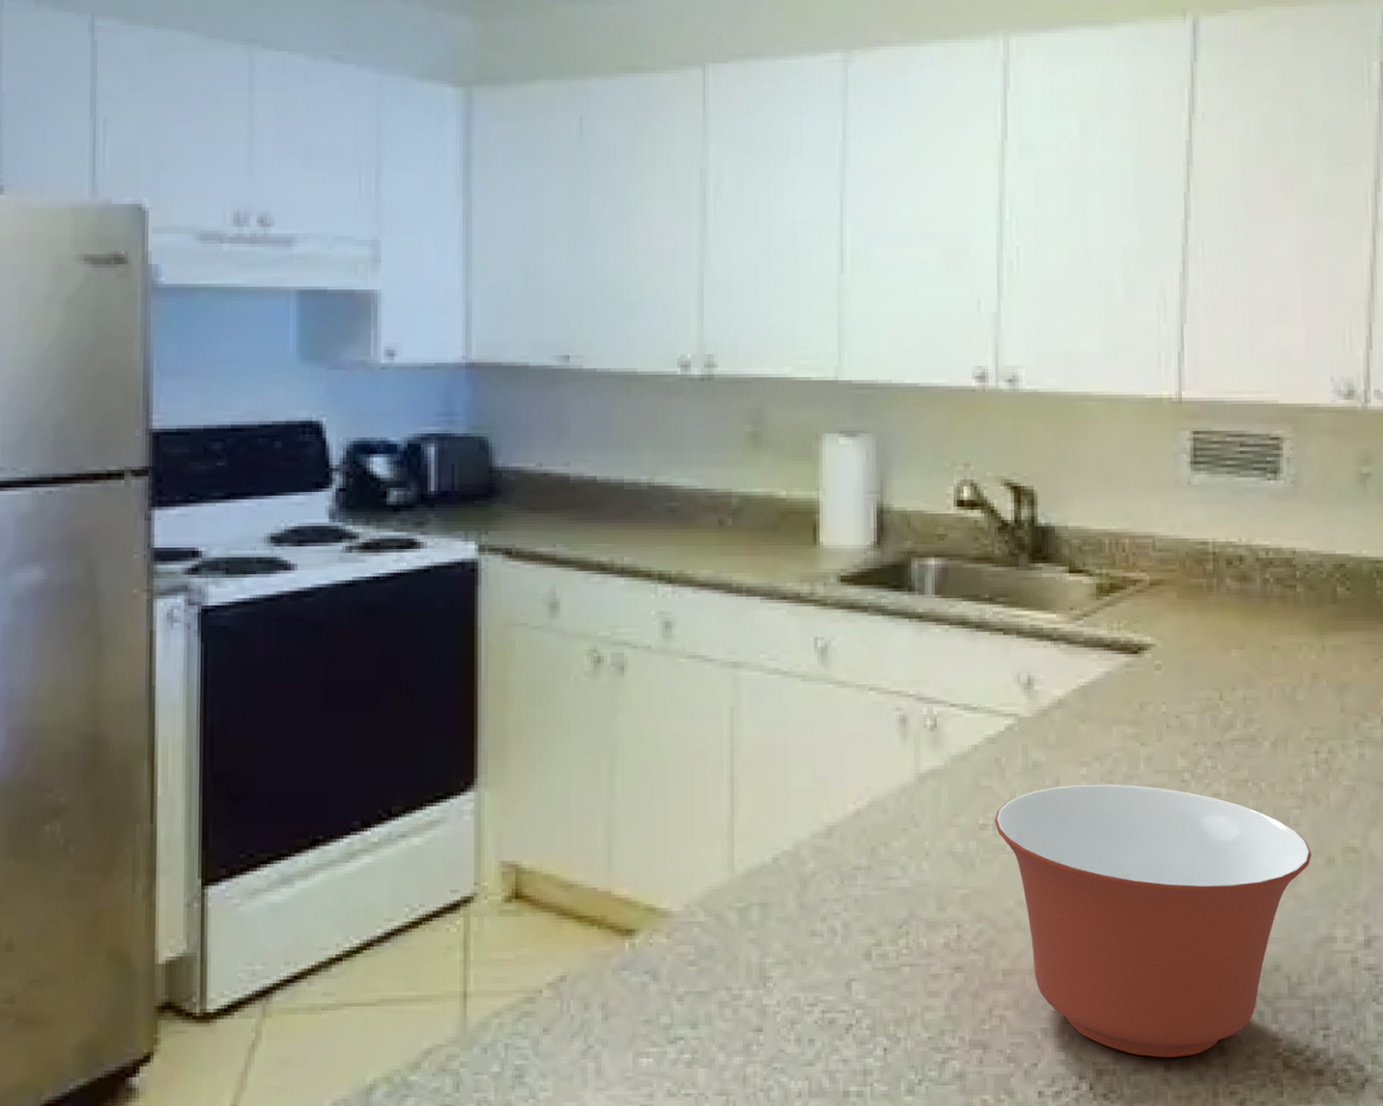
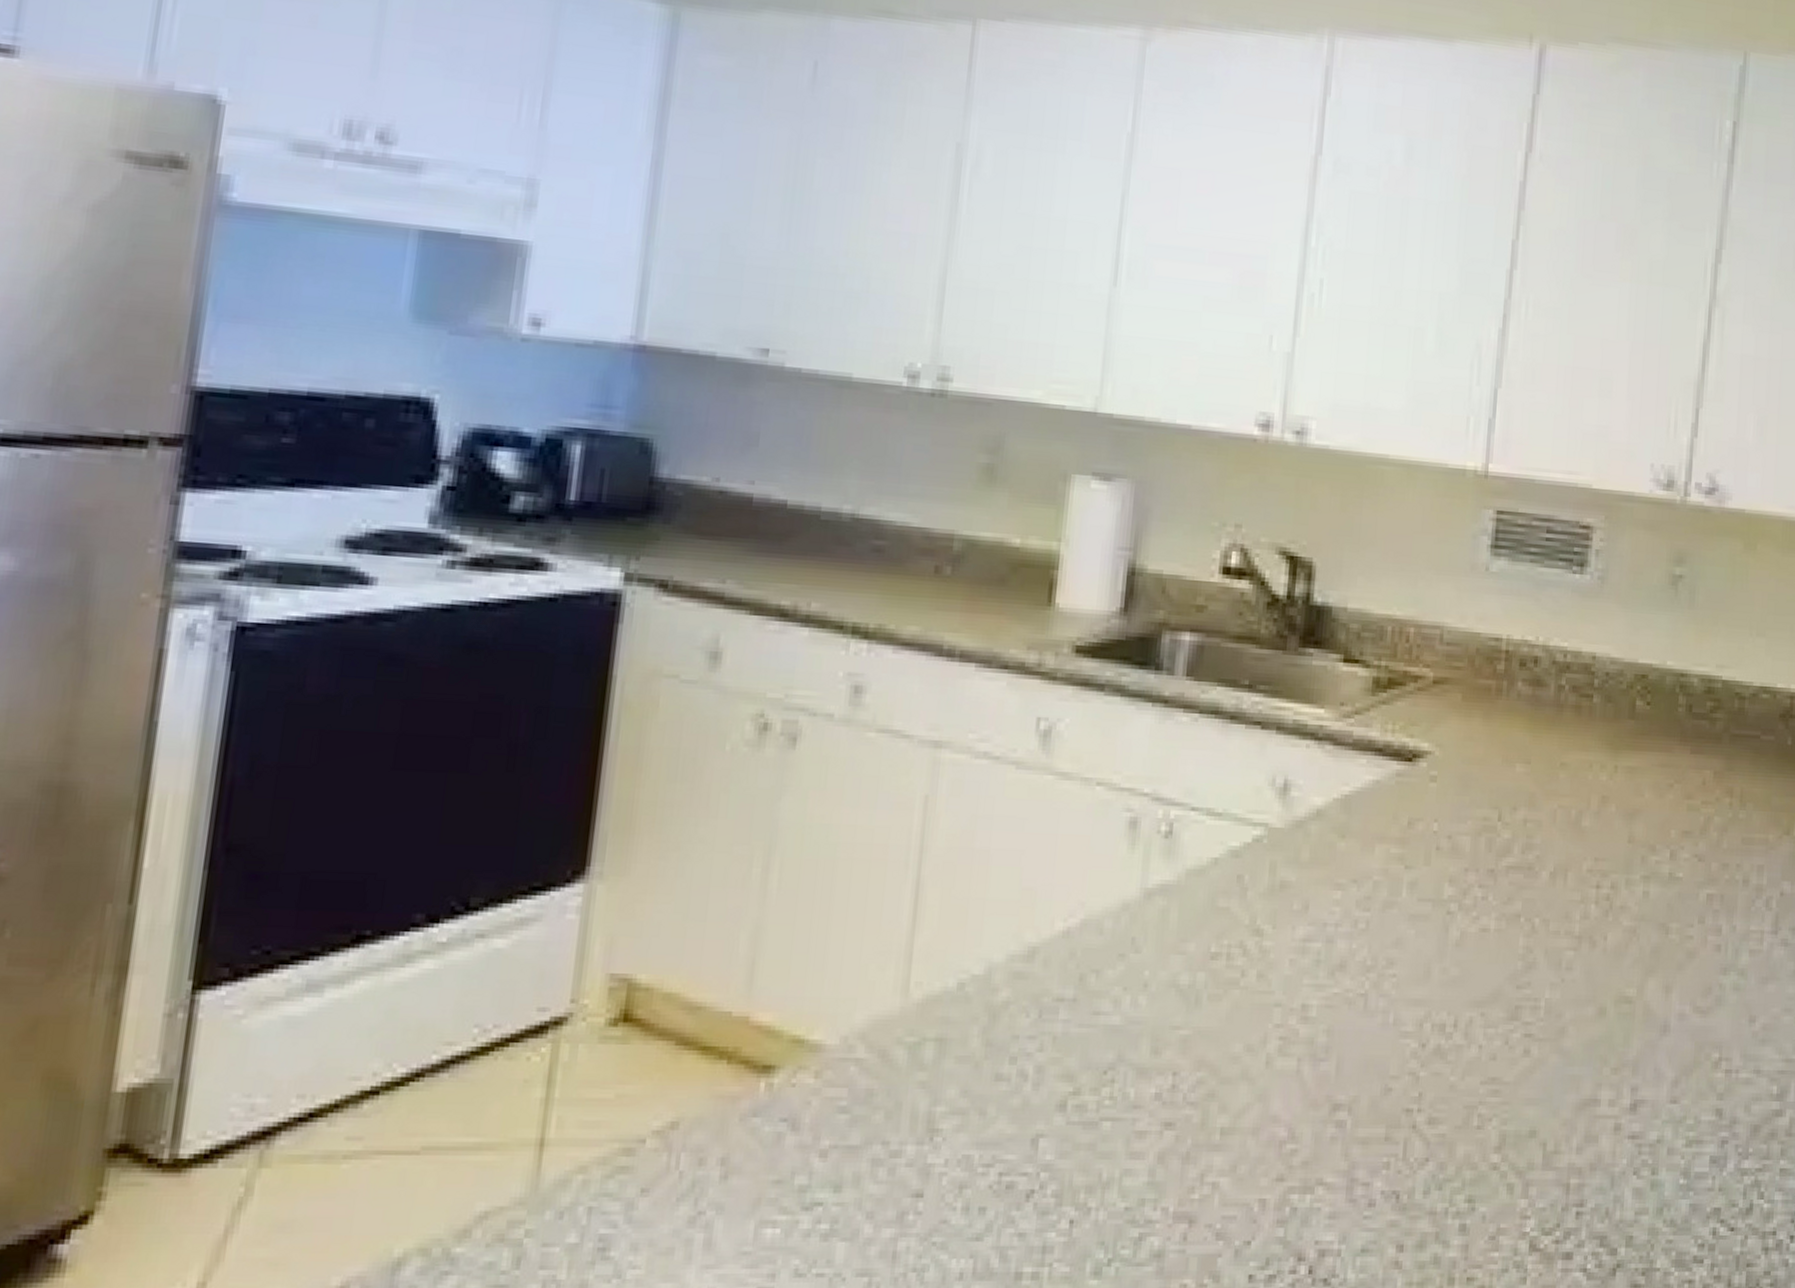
mixing bowl: present [994,784,1312,1058] -> none [1228,910,1583,1236]

